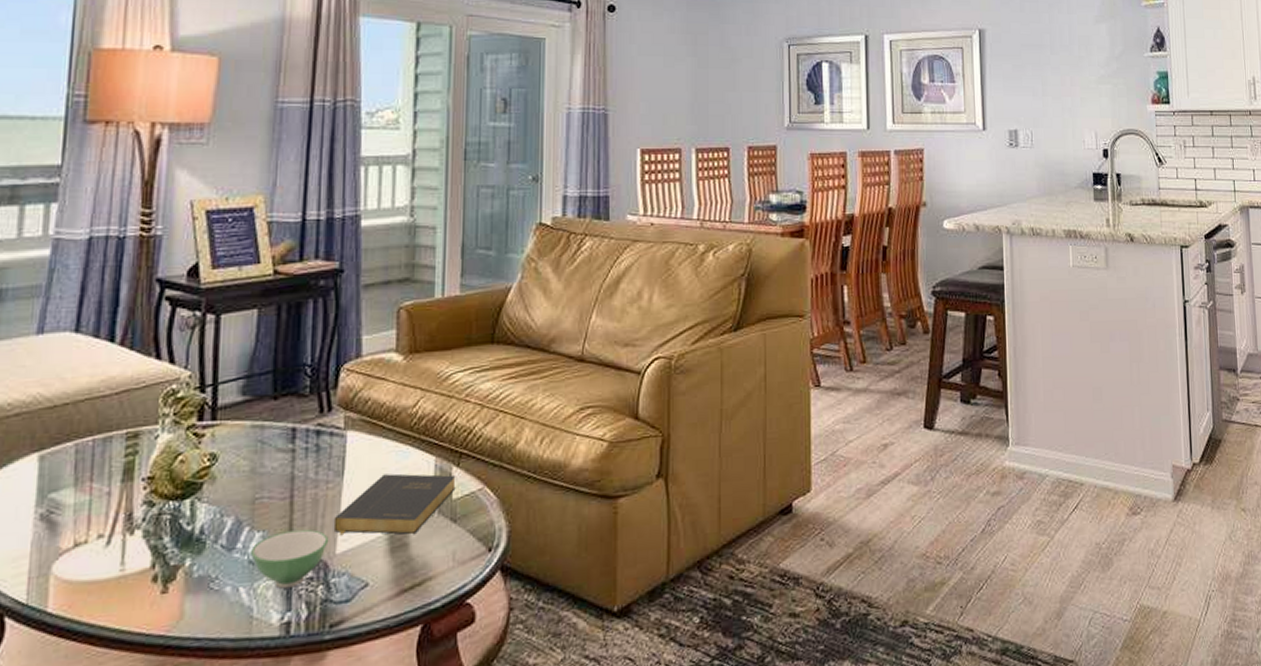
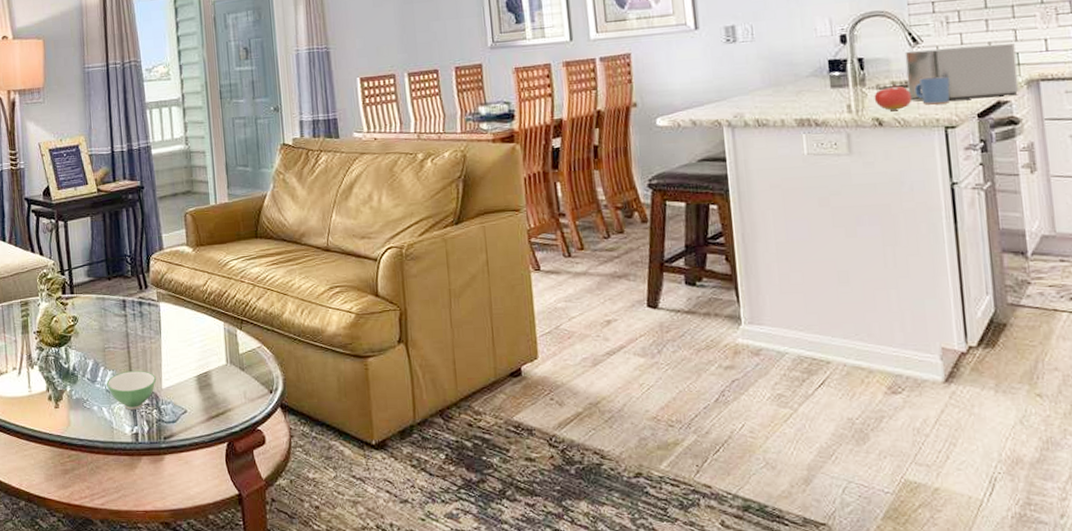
book: present [333,473,456,536] -> none [158,333,241,377]
fruit: none [1127,200,1157,227] -> present [874,83,912,111]
toaster: none [1152,170,1235,222] -> present [904,43,1019,102]
mug: none [1159,197,1185,224] -> present [914,76,950,105]

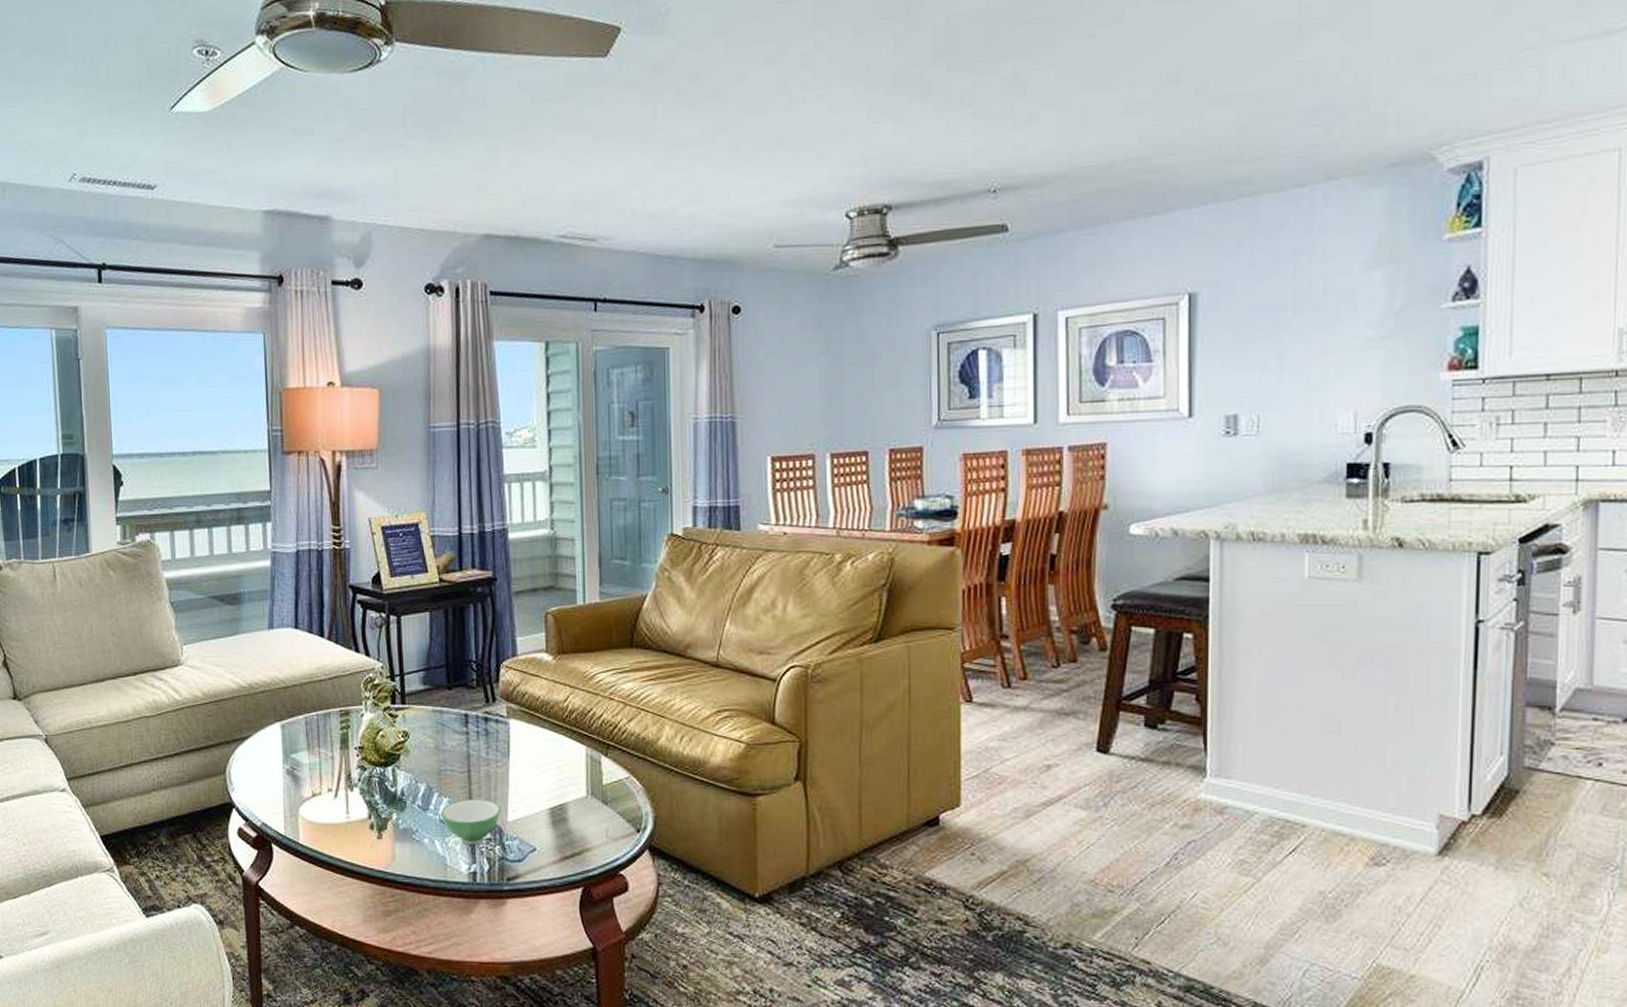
fruit: present [874,83,912,111] -> none [1397,496,1443,529]
toaster: present [904,43,1019,102] -> none [1439,453,1575,522]
mug: present [914,76,950,105] -> none [1447,491,1490,525]

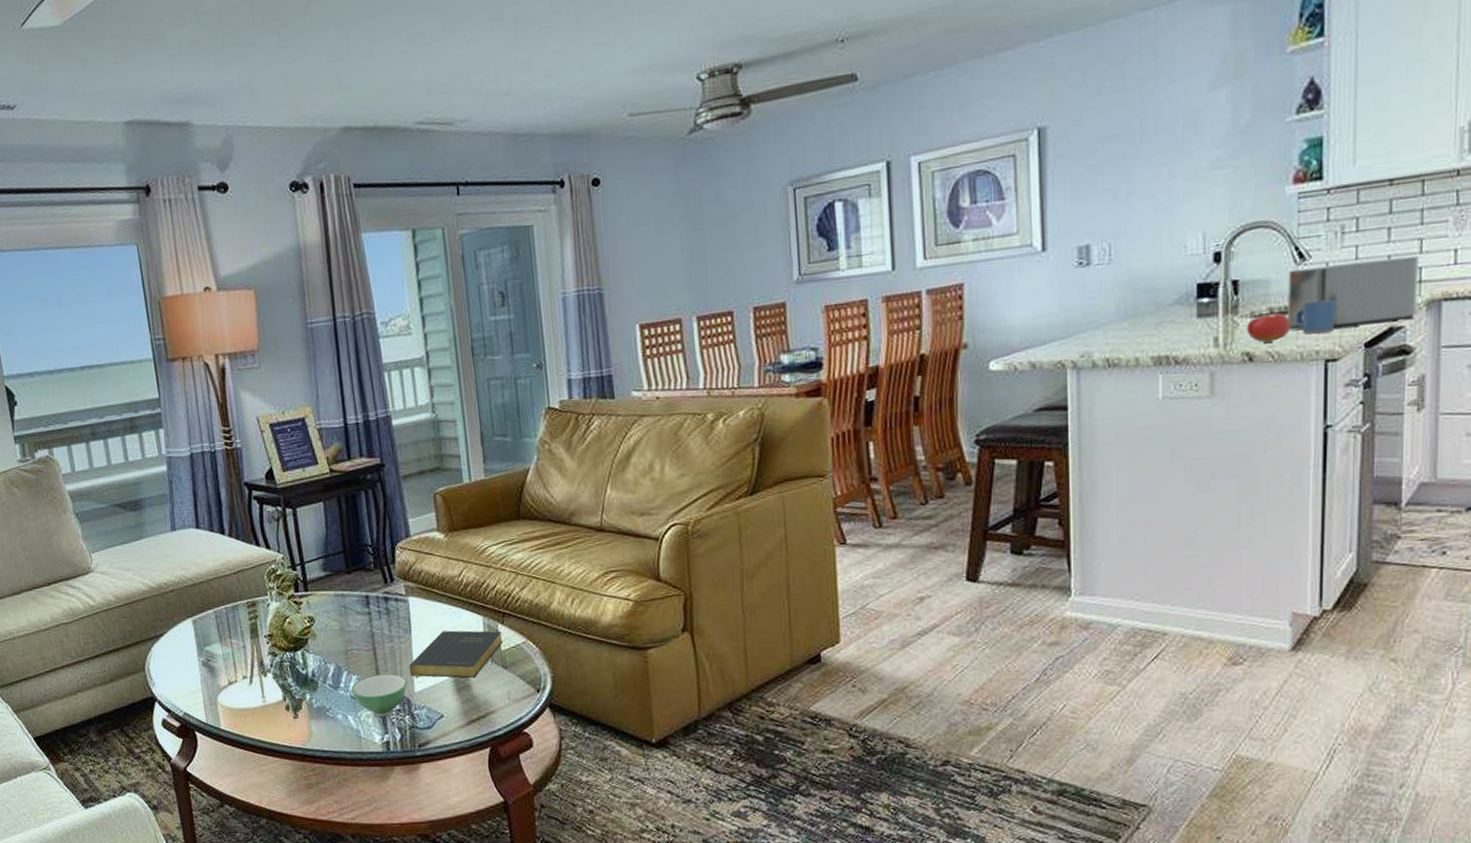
book: none [504,758,605,810] -> present [409,630,503,679]
fruit: none [1397,496,1443,529] -> present [1246,309,1291,343]
toaster: none [1439,453,1575,522] -> present [1287,256,1419,330]
mug: none [1447,491,1490,525] -> present [1294,299,1336,335]

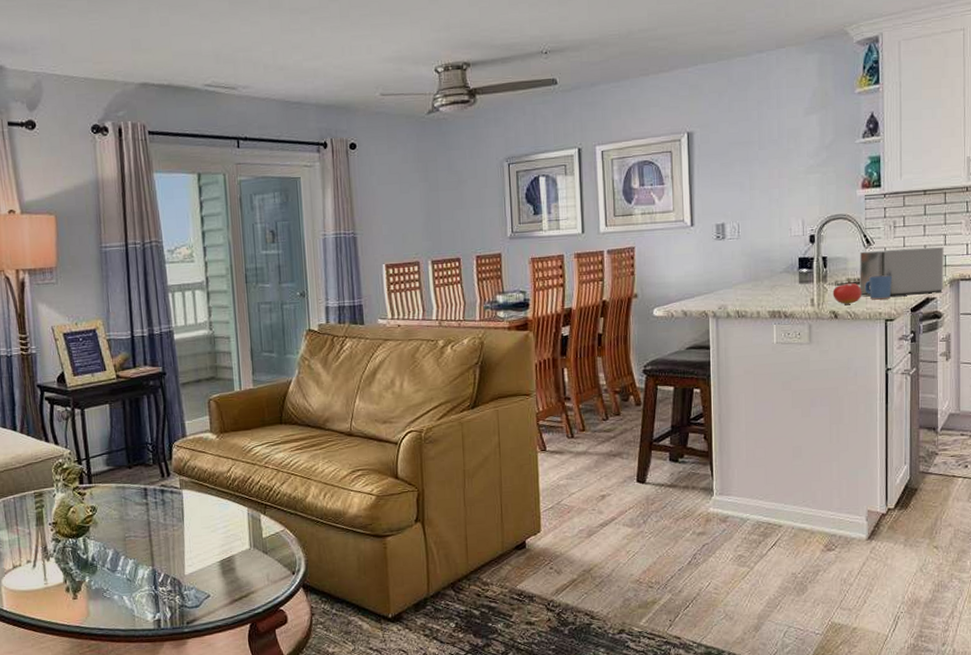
bowl: present [351,673,408,717] -> none [127,558,179,598]
book: present [409,630,503,679] -> none [180,519,265,563]

